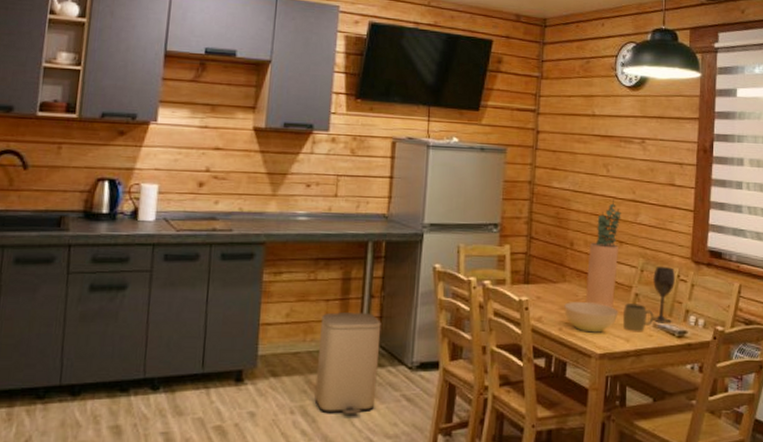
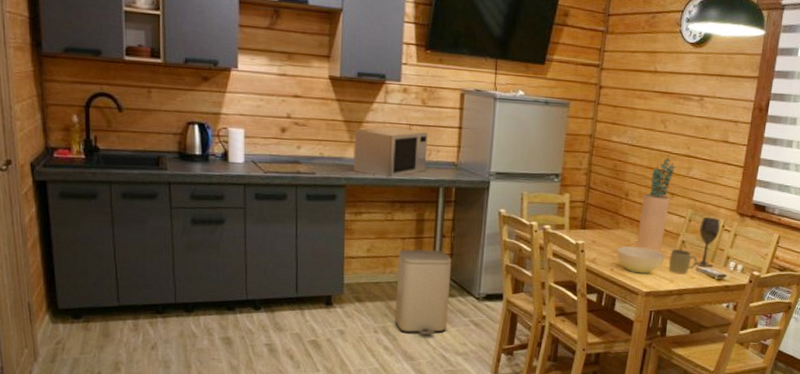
microwave: none [274,178,357,233] -> present [353,126,428,178]

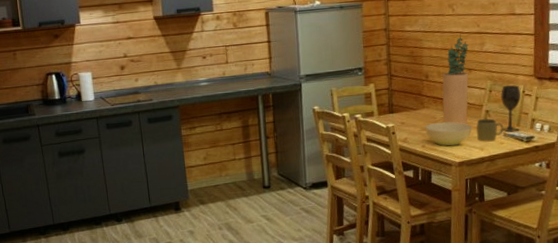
microwave: present [353,126,428,178] -> none [180,49,245,94]
pedal bin: present [395,249,452,335] -> none [231,150,282,227]

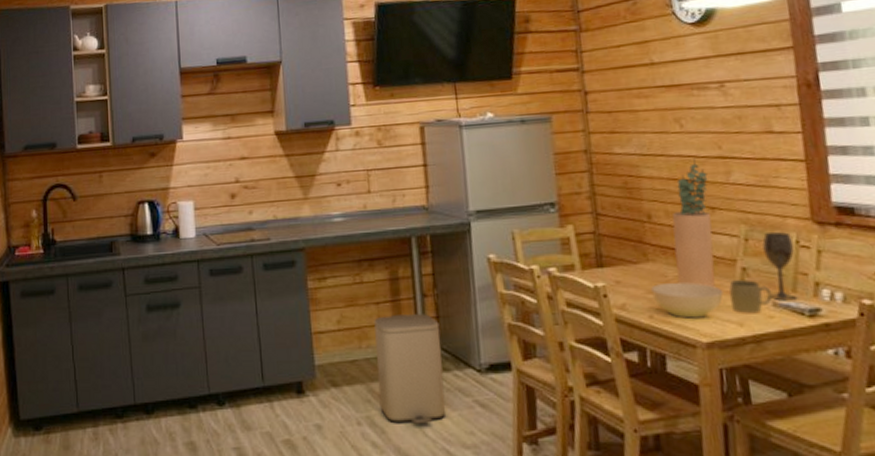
pedal bin: none [231,150,282,227] -> present [374,314,446,424]

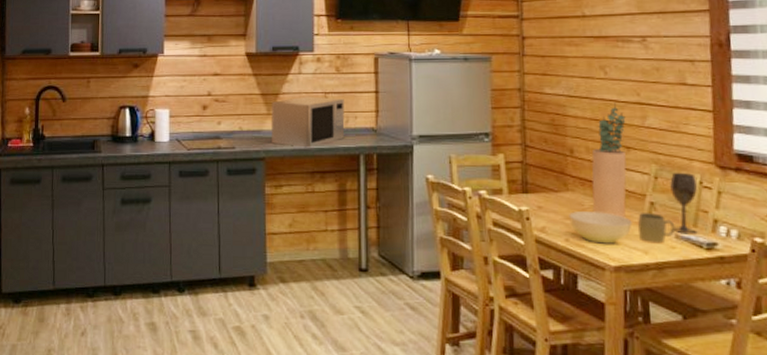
microwave: none [308,175,393,234] -> present [271,96,345,148]
pedal bin: present [374,314,446,424] -> none [321,223,380,321]

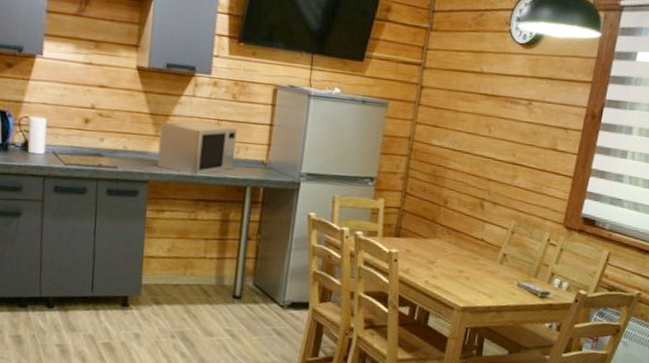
bowl: present [569,211,632,244] -> none [432,257,485,288]
vase: present [591,103,627,218] -> none [453,160,499,266]
mug: present [637,213,676,244] -> none [487,262,520,291]
wine glass: present [670,172,698,235] -> none [518,229,546,284]

